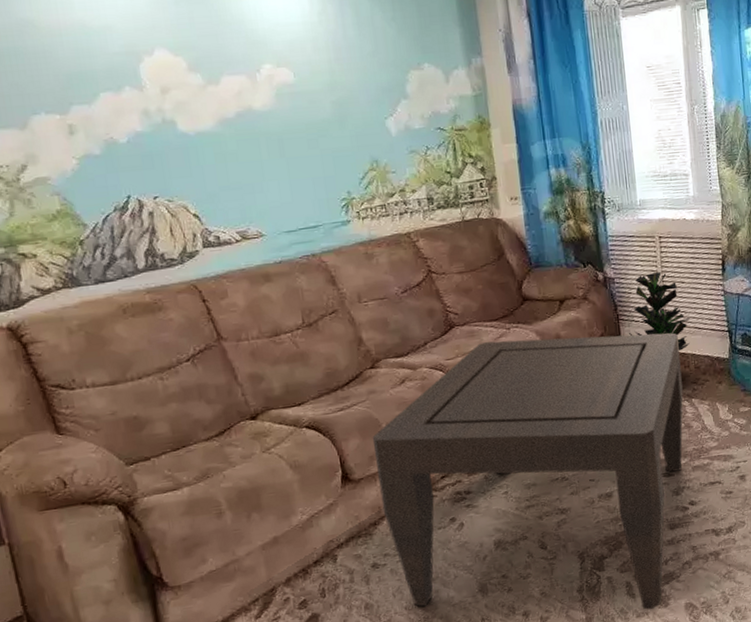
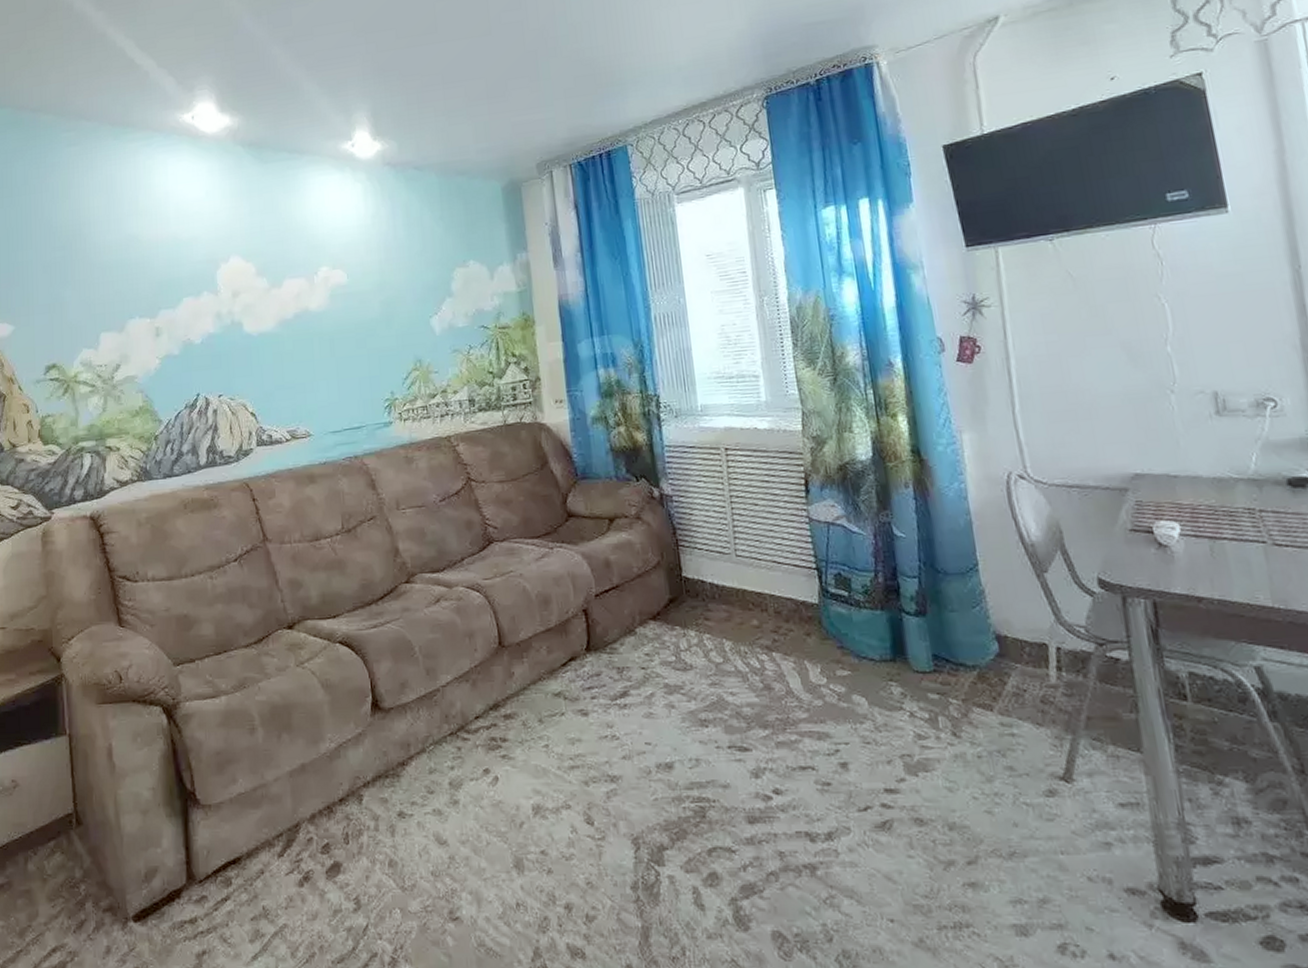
coffee table: present [372,333,684,610] -> none [404,561,762,930]
potted plant: present [628,272,690,351] -> none [689,491,767,589]

